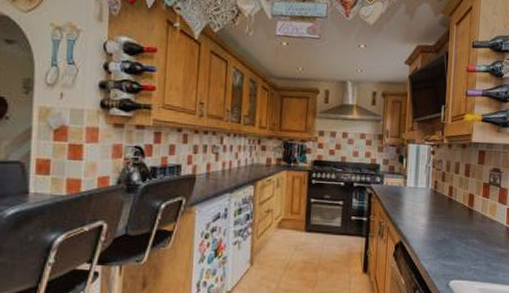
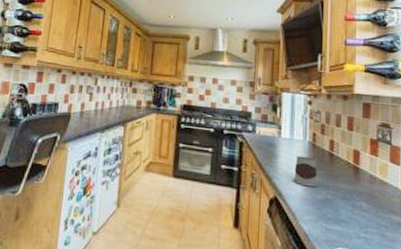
mug: none [416,202,438,230] -> present [293,155,318,188]

